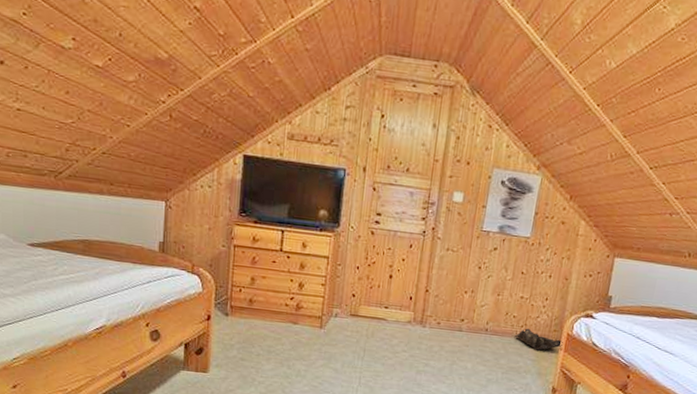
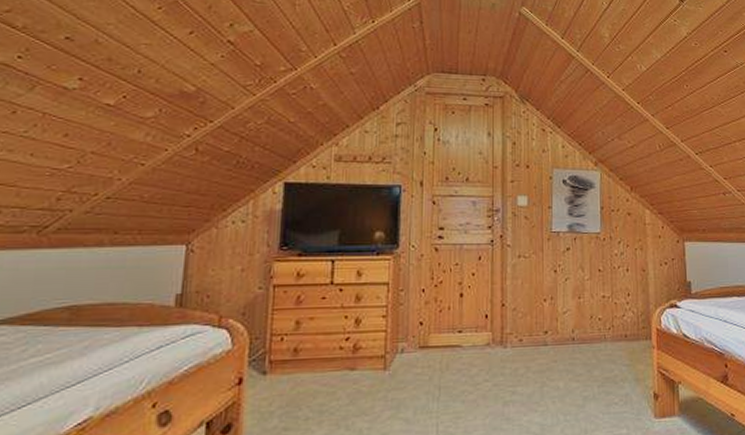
jacket: present [514,328,563,351] -> none [603,329,654,353]

